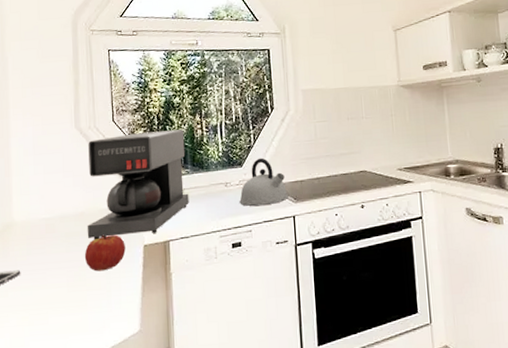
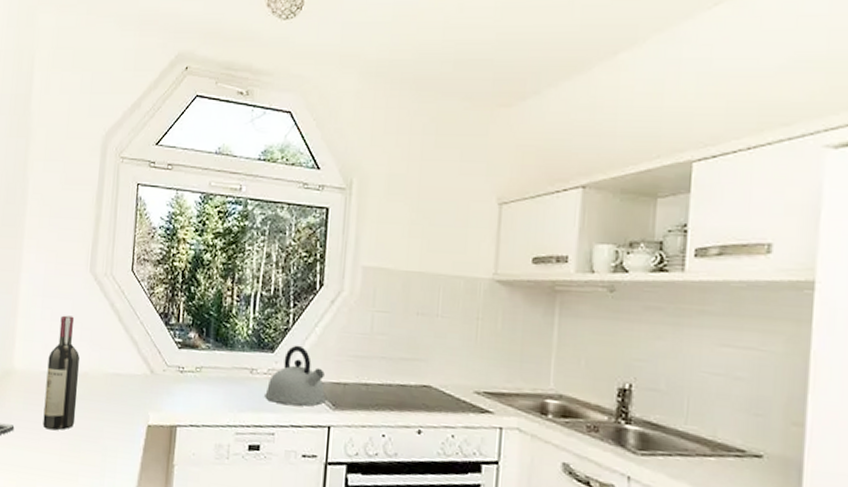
wine bottle: none [46,167,78,267] -> present [43,315,80,431]
apple: present [84,234,126,272] -> none [81,403,127,446]
coffee maker: present [87,129,189,240] -> none [88,289,211,414]

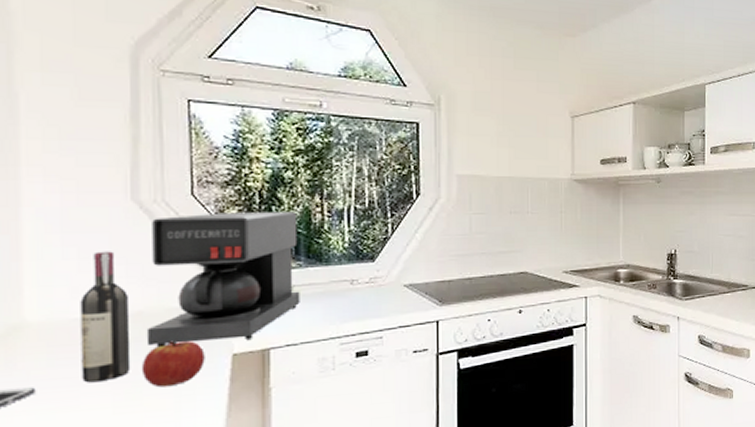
apple: none [81,403,127,446] -> present [141,341,205,388]
coffee maker: none [88,289,211,414] -> present [146,212,300,348]
kettle: present [265,345,326,406] -> none [369,252,432,308]

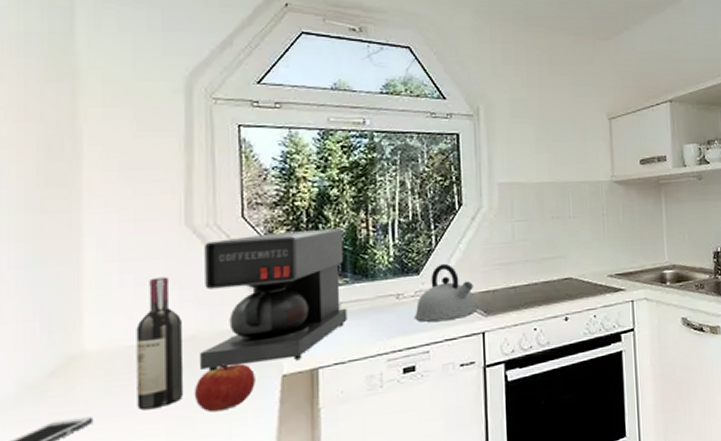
kettle: none [369,252,432,308] -> present [414,263,477,322]

